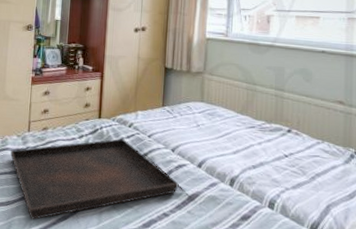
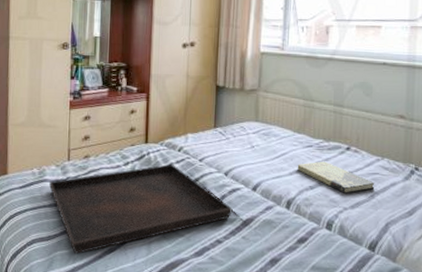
book: none [240,142,316,174] -> present [297,161,375,194]

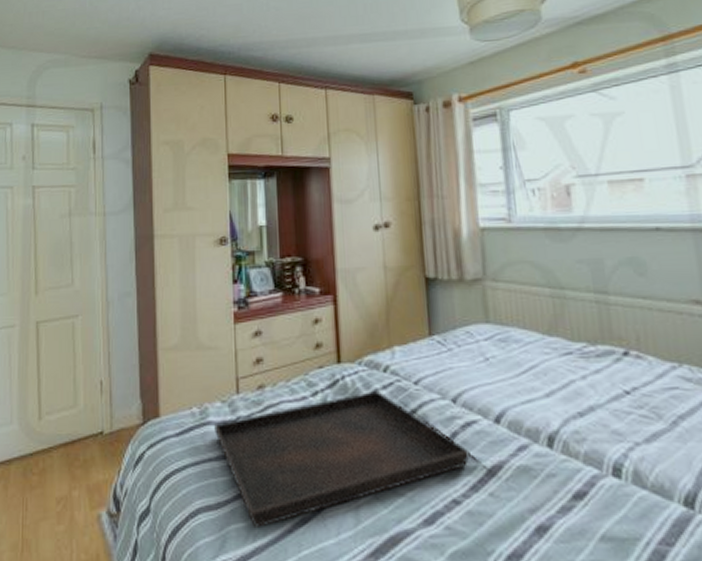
book: present [297,161,375,194] -> none [555,374,677,420]

